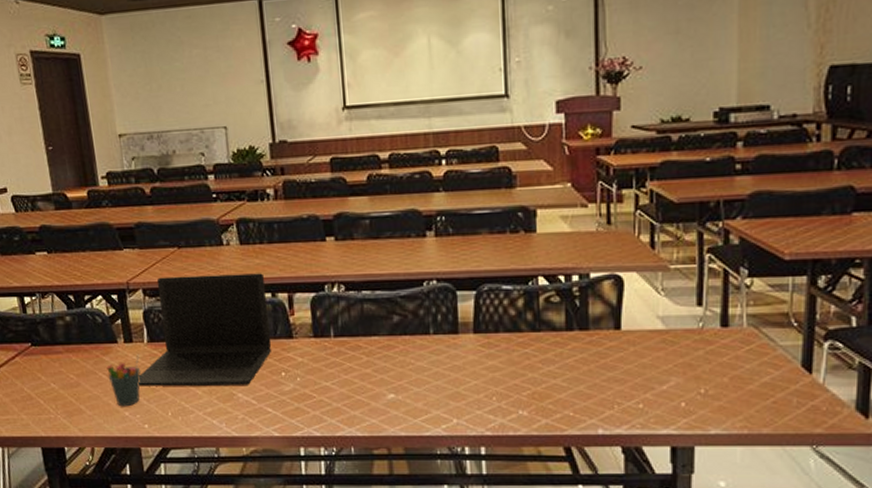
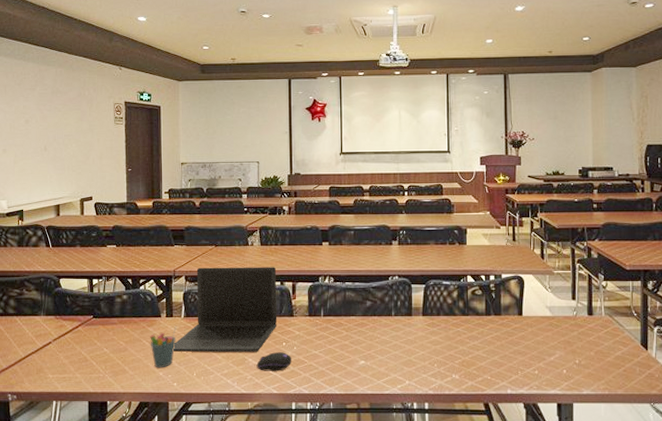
computer mouse: none [248,385,296,409] -> present [256,352,292,371]

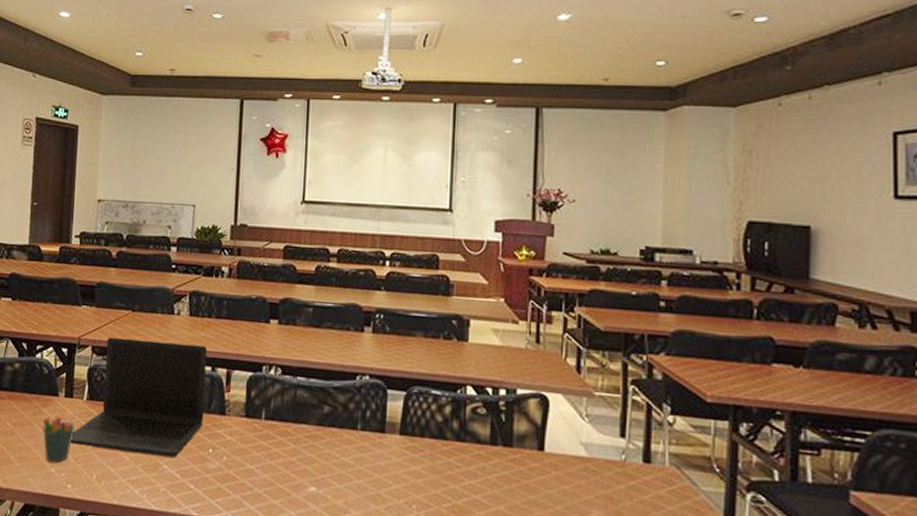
computer mouse: present [256,352,292,371] -> none [172,460,220,487]

